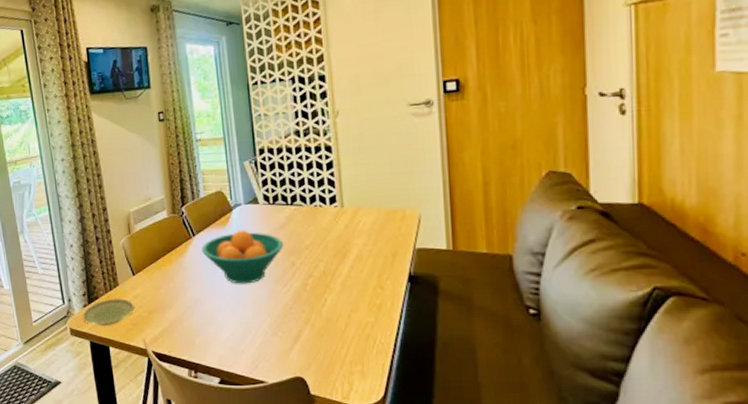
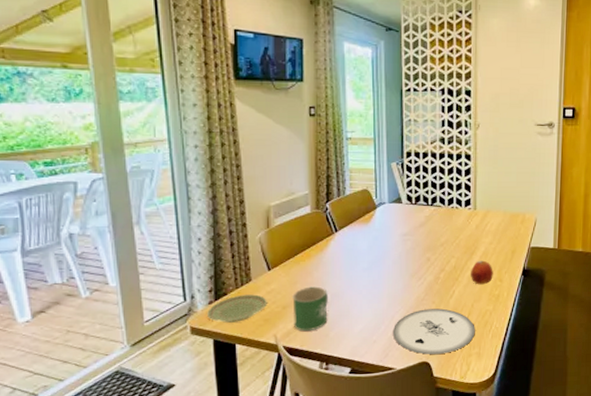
mug: none [157,292,193,336] -> present [292,286,328,331]
fruit bowl: present [202,230,284,284] -> none [343,227,422,278]
plate: none [260,318,356,369] -> present [392,308,475,355]
apple: none [344,264,372,293] -> present [471,260,493,285]

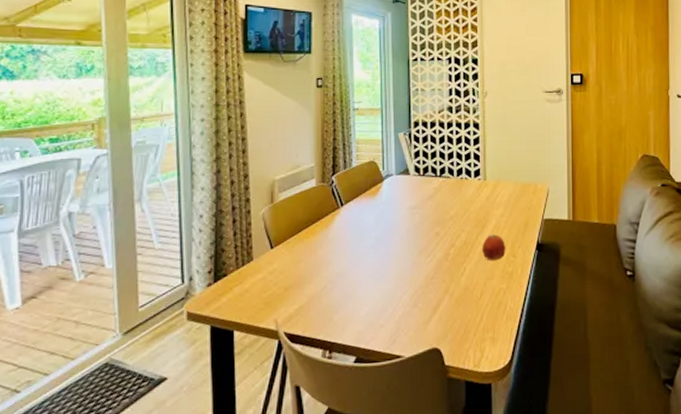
plate: present [207,294,267,323] -> none [205,275,269,307]
mug: present [292,286,328,331] -> none [295,265,332,315]
plate: present [392,308,475,355] -> none [400,288,489,340]

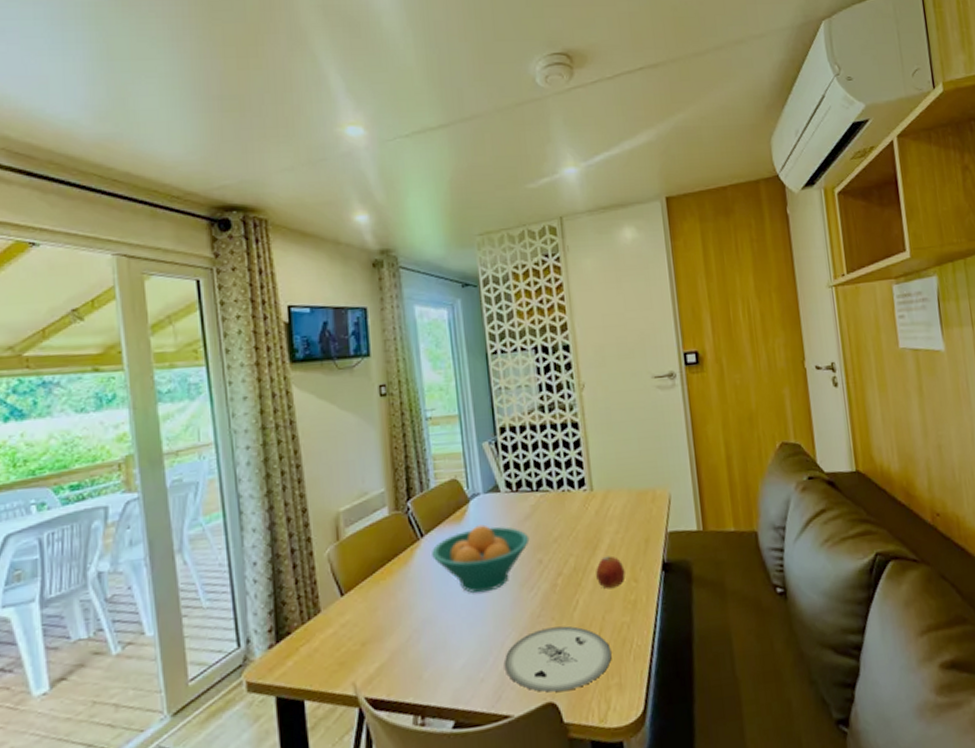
fruit bowl: none [349,200,430,256] -> present [432,524,530,593]
plate: none [400,288,489,340] -> present [504,626,612,693]

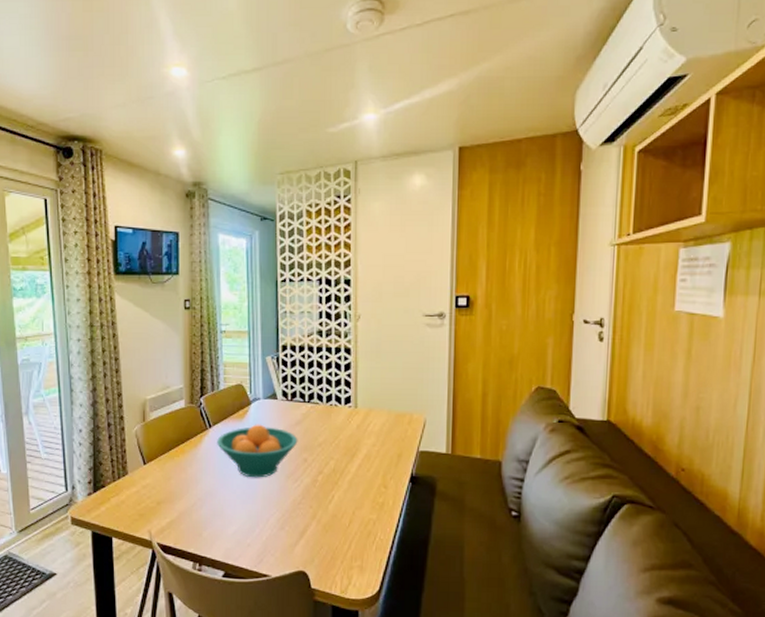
plate: present [504,626,612,693] -> none [267,514,357,564]
apple: present [596,556,626,590] -> none [352,463,377,491]

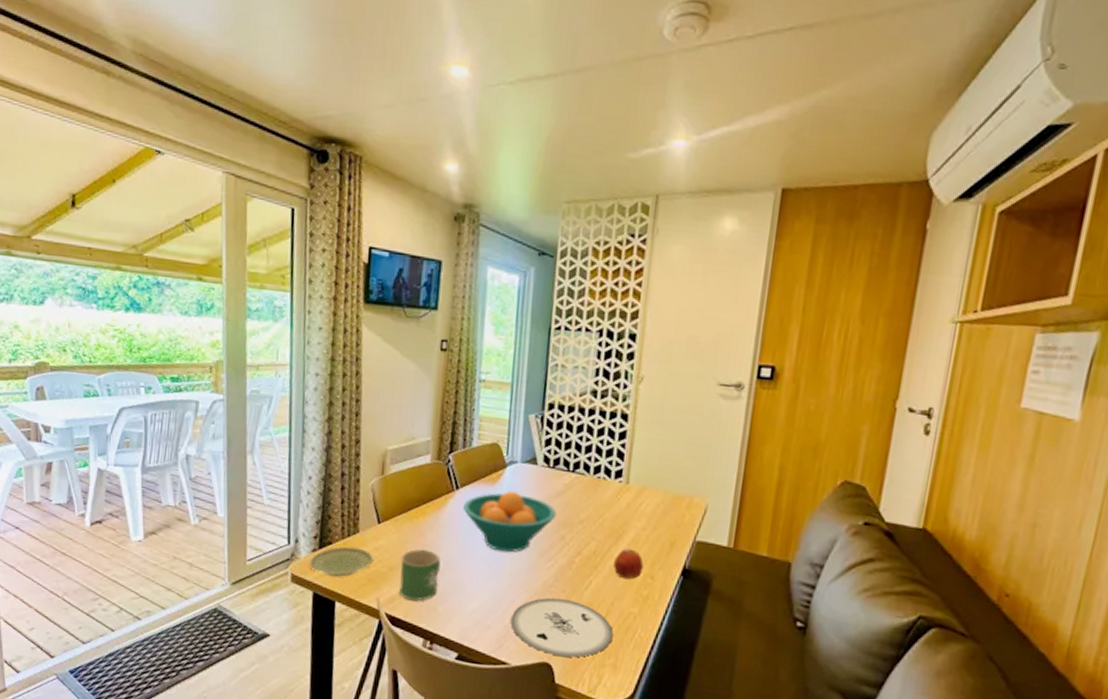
plate: none [87,488,142,515] -> present [310,546,374,577]
mug: none [167,483,201,529] -> present [399,549,441,601]
plate: none [267,514,357,564] -> present [510,597,614,658]
apple: none [352,463,377,491] -> present [613,548,644,580]

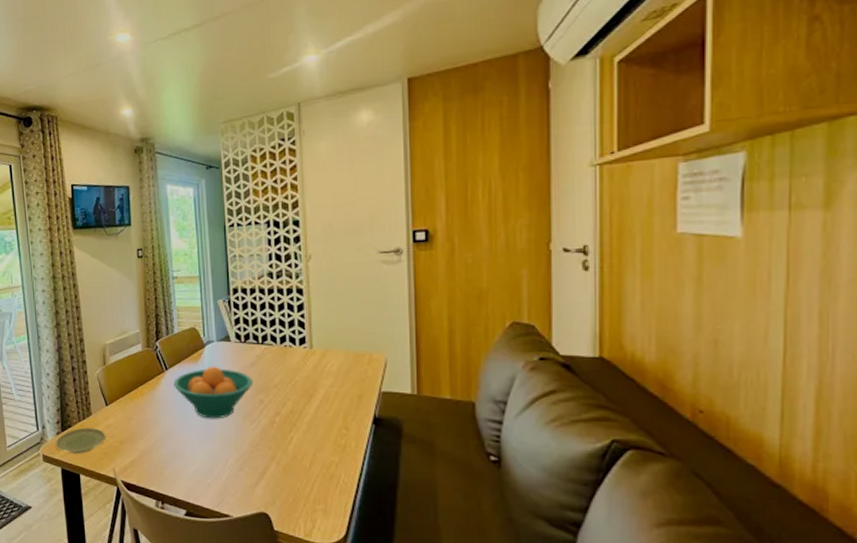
mug: present [399,549,441,601] -> none [128,423,162,467]
plate: present [510,597,614,658] -> none [227,455,319,506]
apple: present [613,548,644,580] -> none [310,405,337,433]

